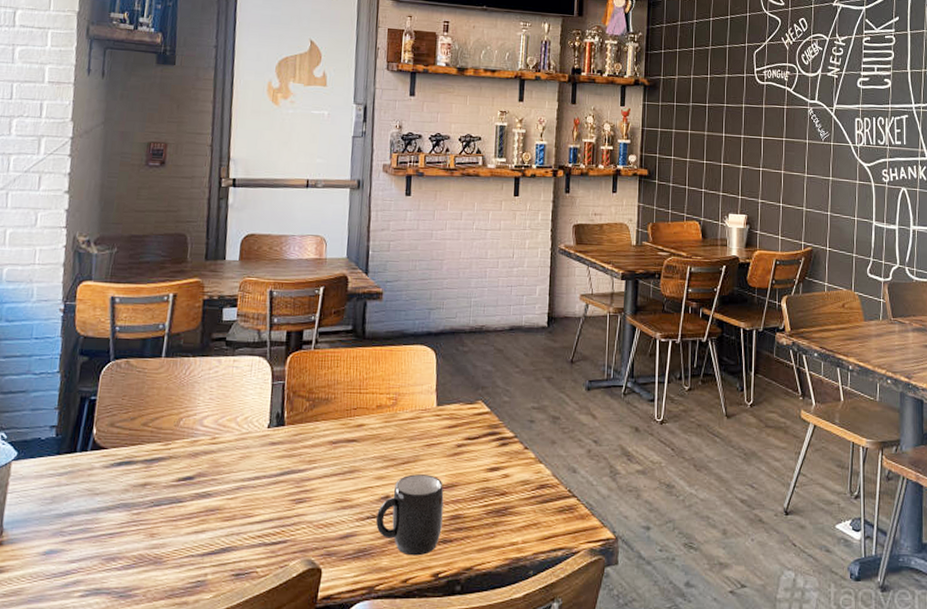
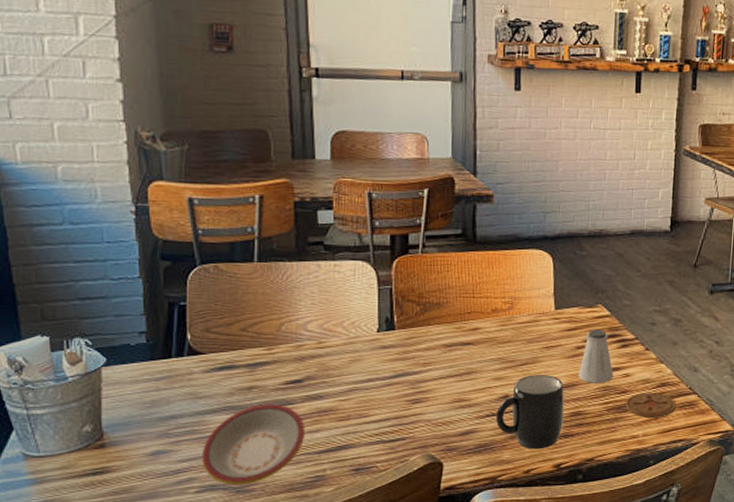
plate: none [90,502,192,590] -> present [202,404,306,485]
saltshaker: none [458,426,493,484] -> present [578,329,614,383]
coaster: none [504,495,556,523] -> present [625,393,677,418]

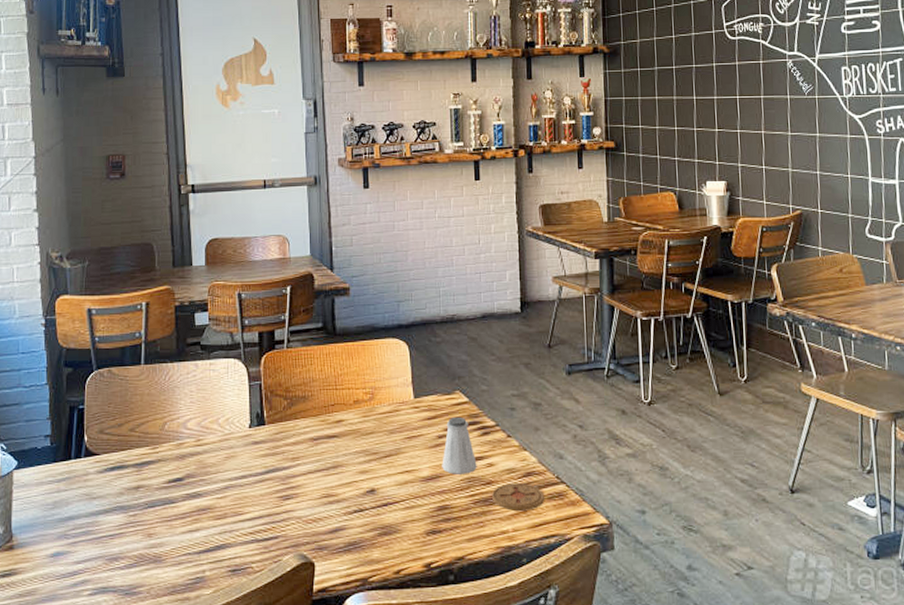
plate: present [202,404,306,485] -> none [95,503,186,587]
mug: present [495,375,564,449] -> none [363,467,430,548]

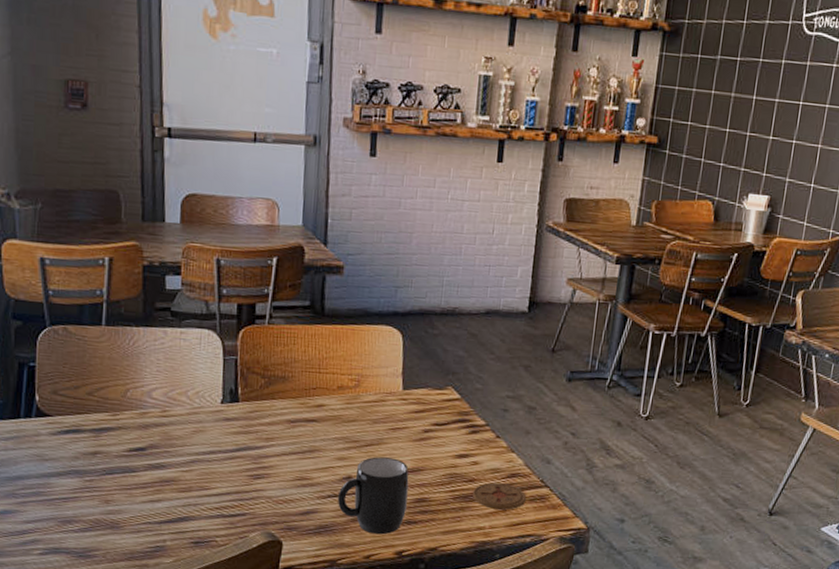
mug: none [363,467,430,548] -> present [337,456,409,535]
saltshaker: present [442,416,477,474] -> none [424,412,462,470]

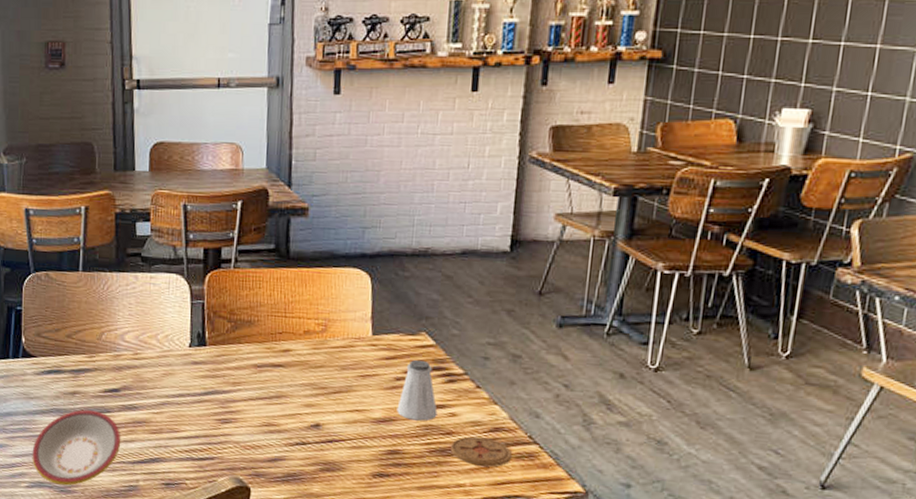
plate: none [46,470,147,550] -> present [32,409,121,486]
mug: present [337,456,409,535] -> none [305,404,381,487]
saltshaker: none [424,412,462,470] -> present [397,359,438,421]

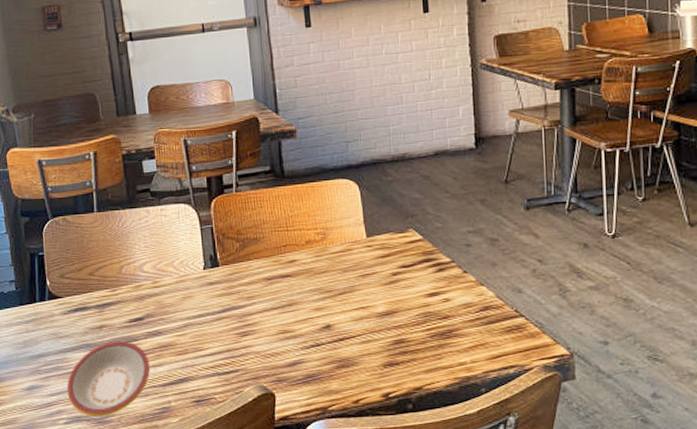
saltshaker: present [397,359,438,421] -> none [397,254,433,310]
coaster: present [450,436,513,467] -> none [448,317,504,343]

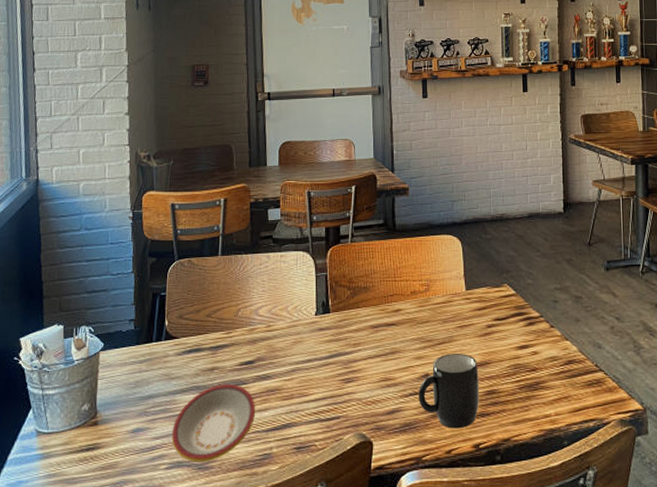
mug: none [319,303,387,379] -> present [418,354,479,429]

